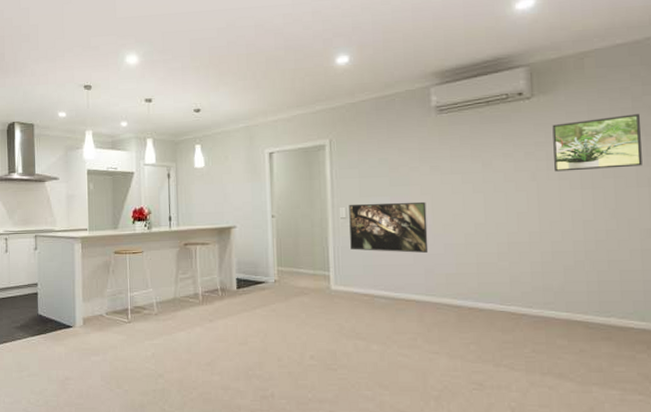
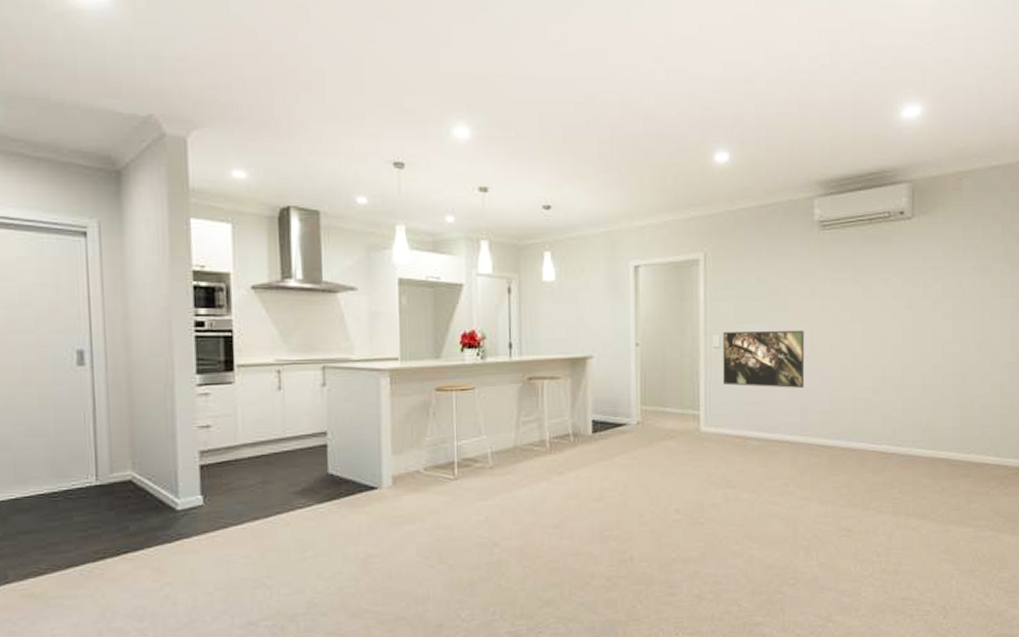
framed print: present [552,114,642,172] -> none [930,242,1008,300]

